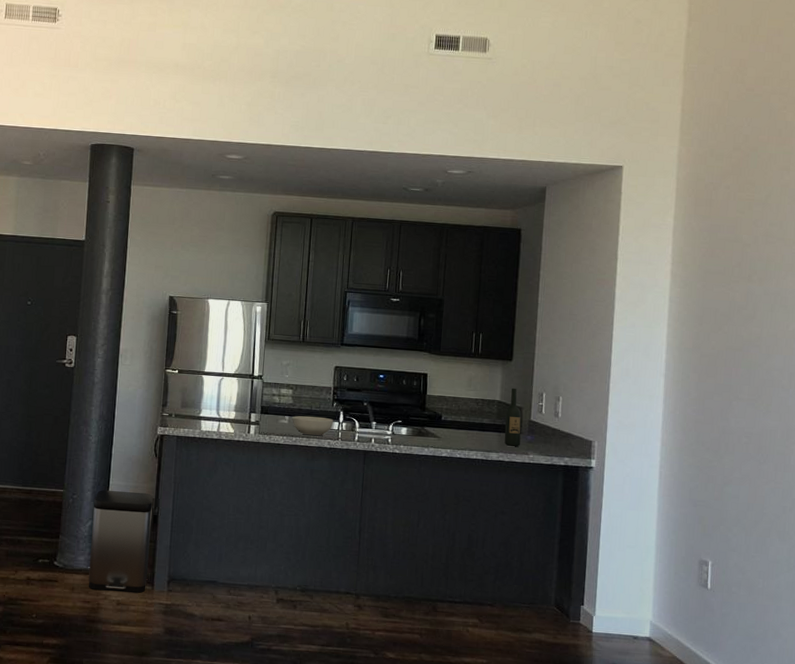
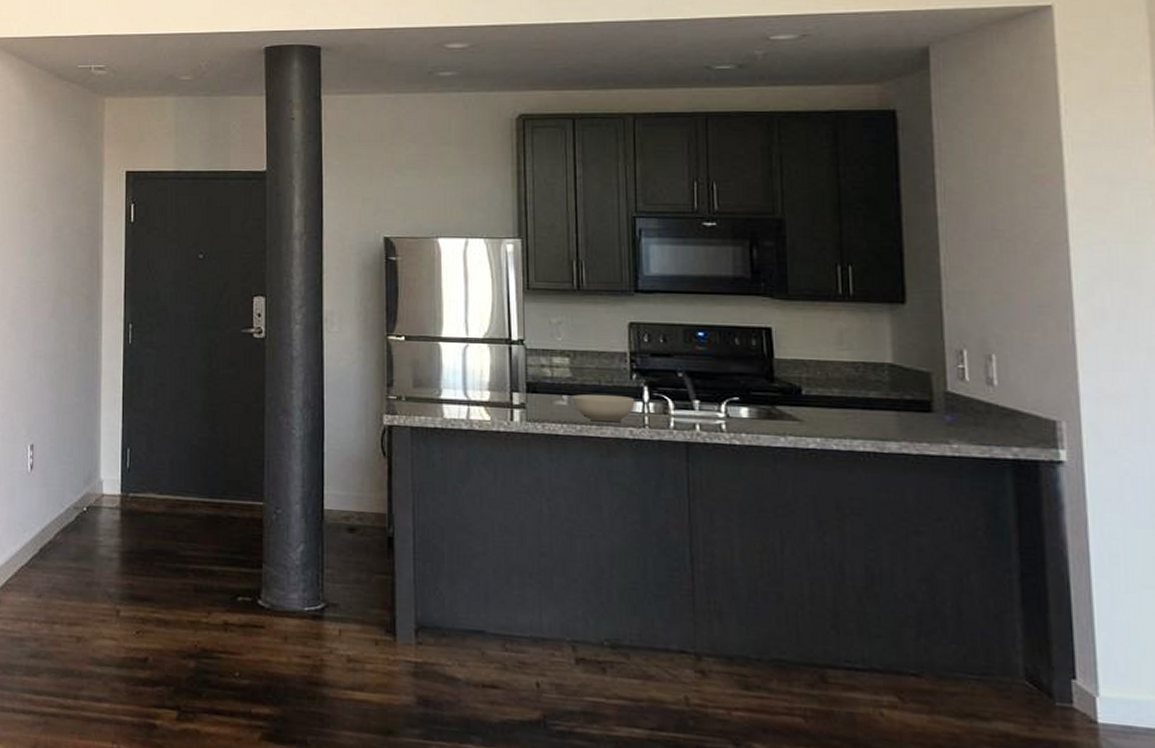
pedal bin: present [88,490,154,593] -> none [305,502,387,646]
wine bottle: present [504,388,522,447] -> none [904,343,934,433]

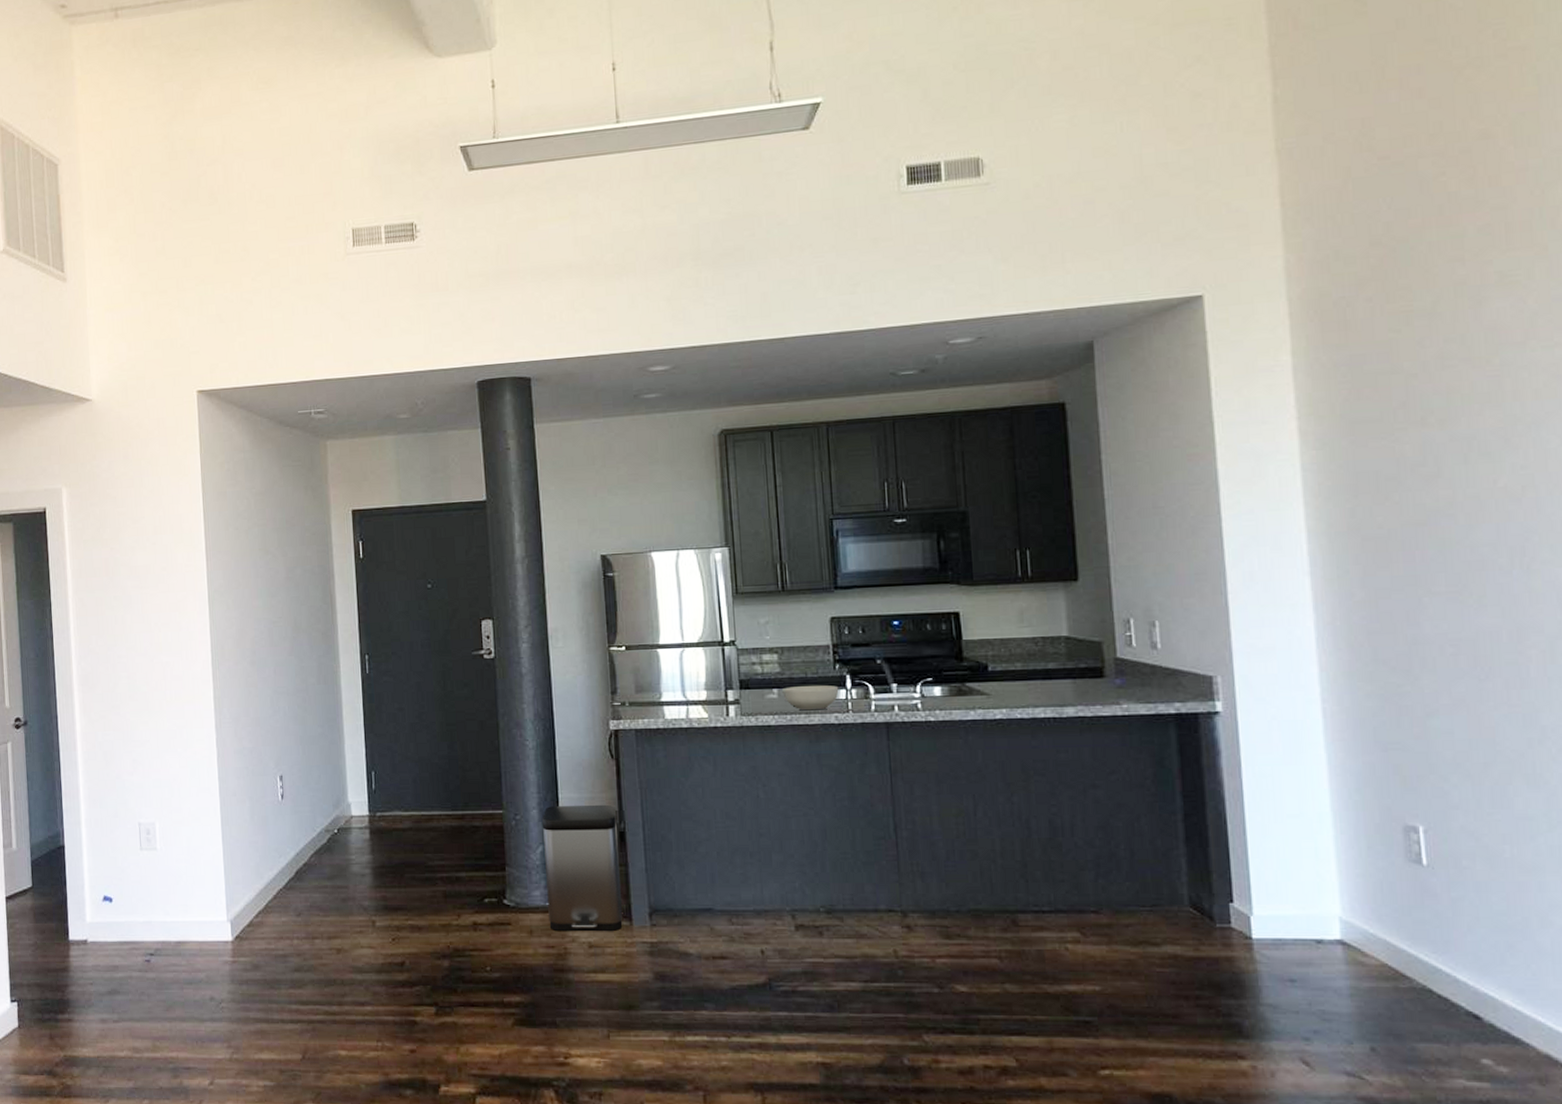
pedal bin: none [305,502,387,646] -> present [542,804,623,932]

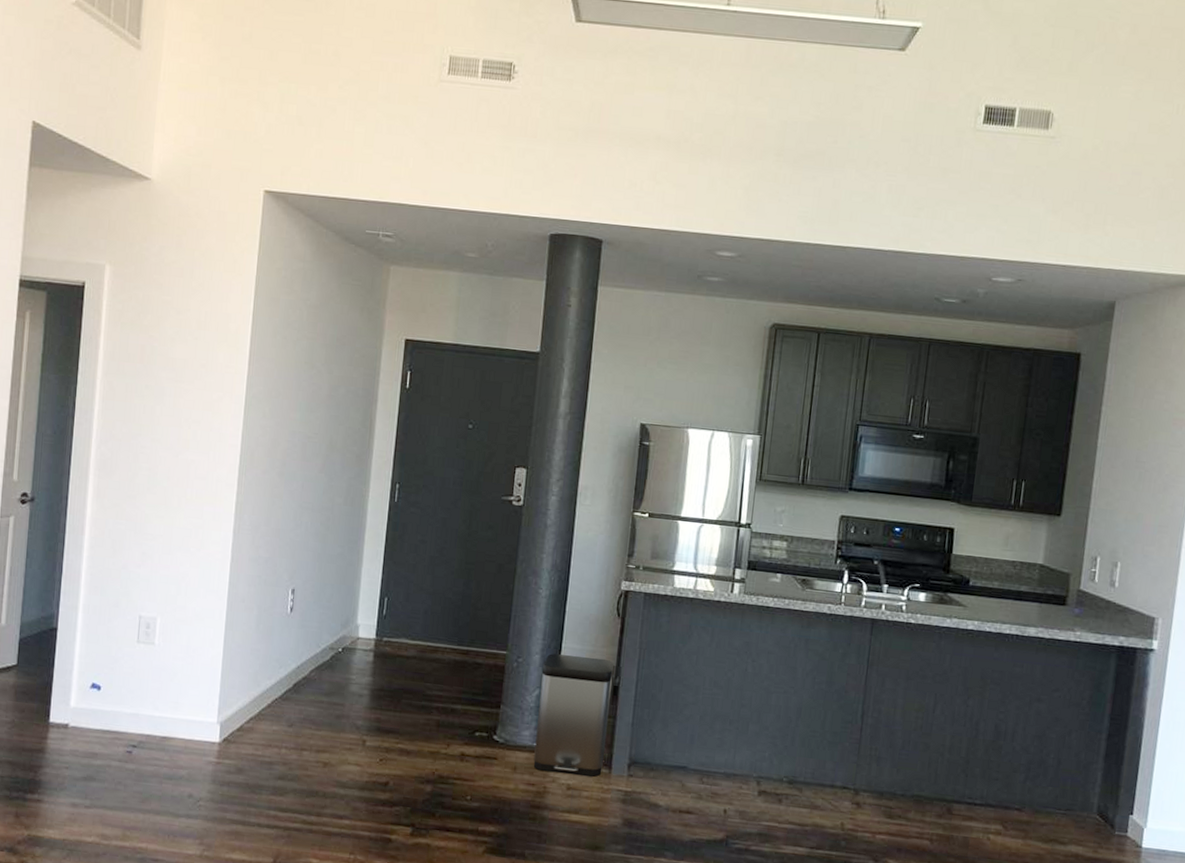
bowl: present [782,684,839,711] -> none [785,573,836,599]

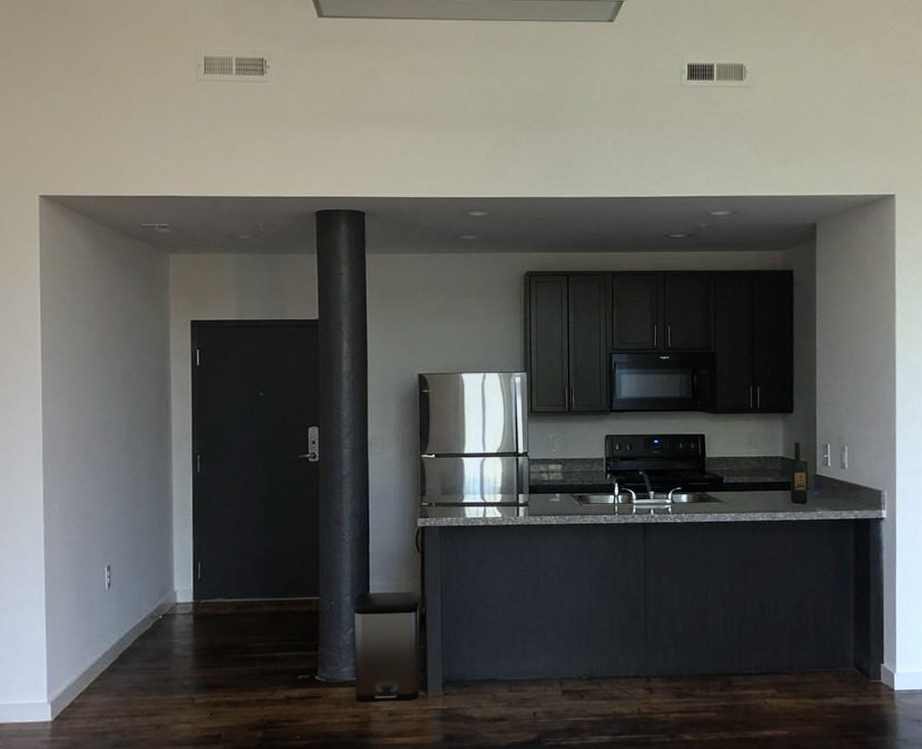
wine bottle: none [1046,549,1069,622] -> present [790,441,807,505]

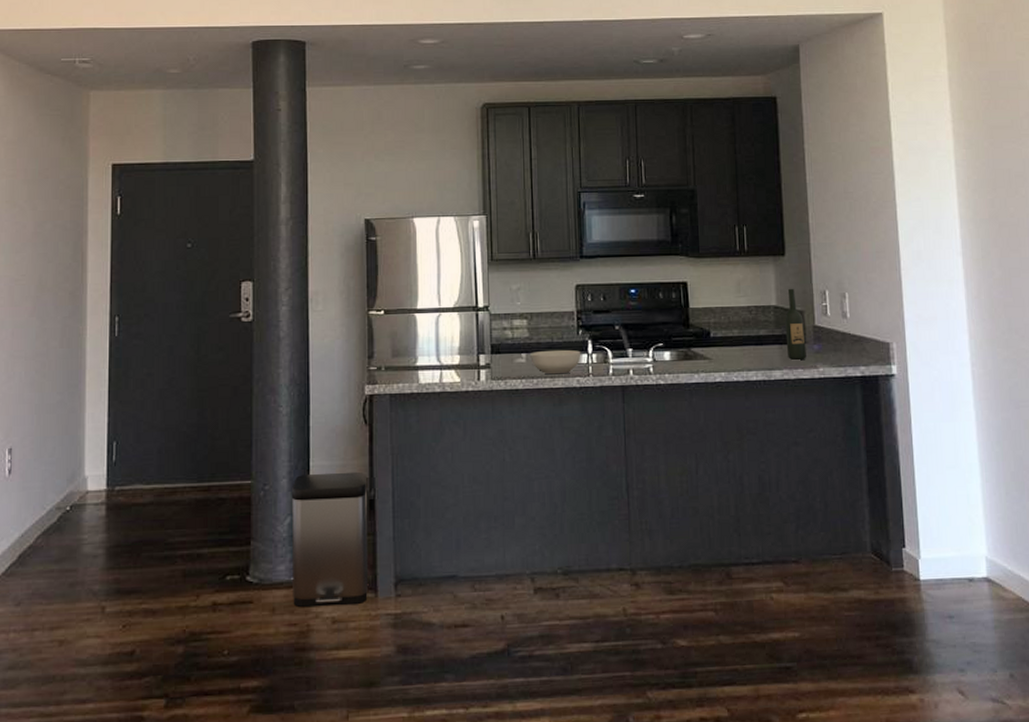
bowl: none [564,491,609,512] -> present [530,349,581,375]

